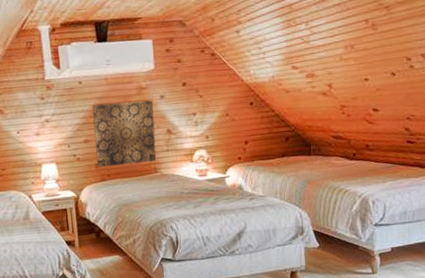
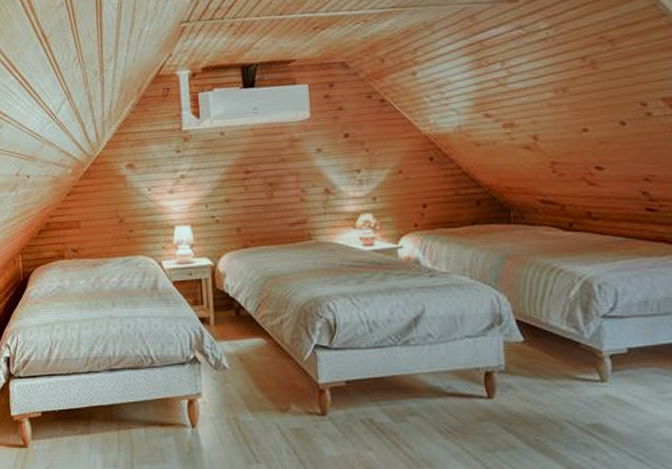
wall art: present [92,100,157,168] -> none [235,154,311,232]

